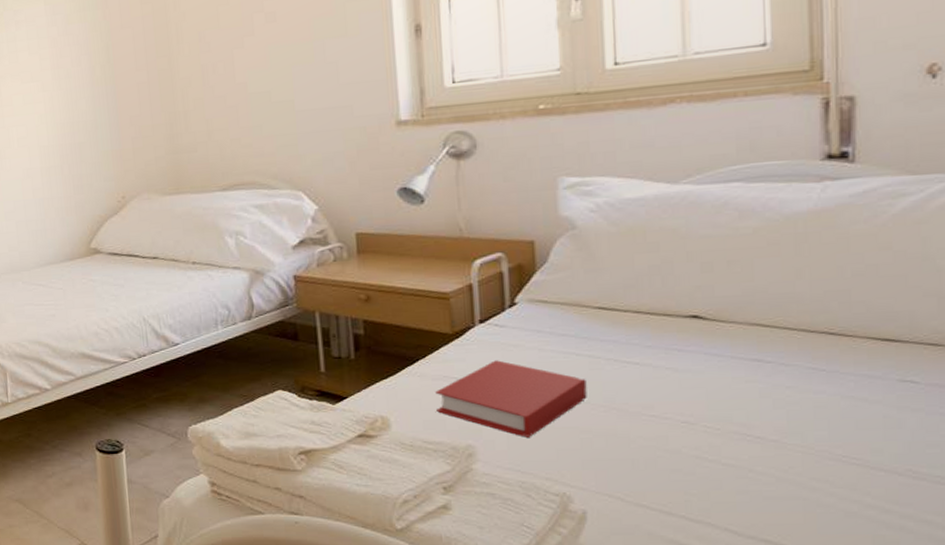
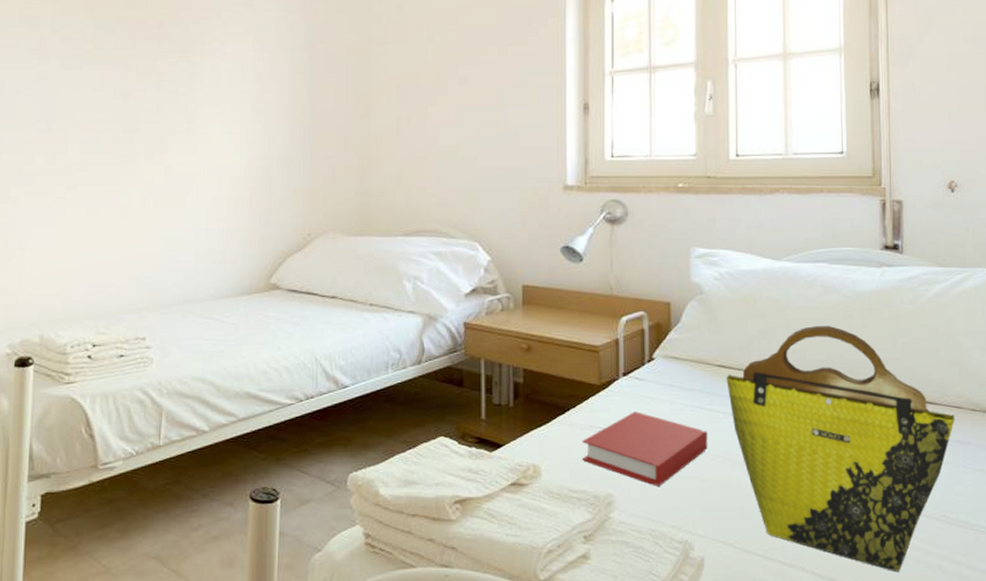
tote bag: none [608,256,929,532] -> present [726,326,955,573]

